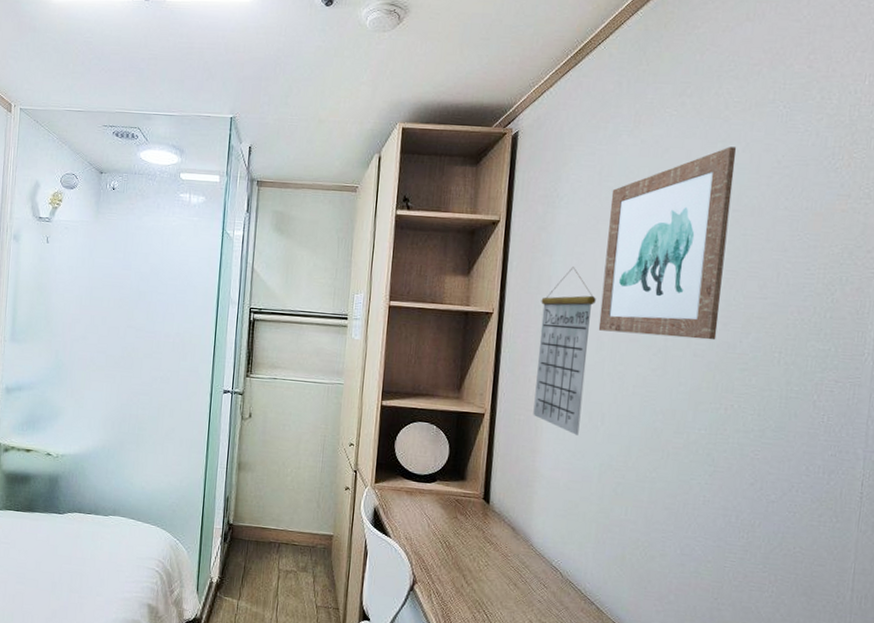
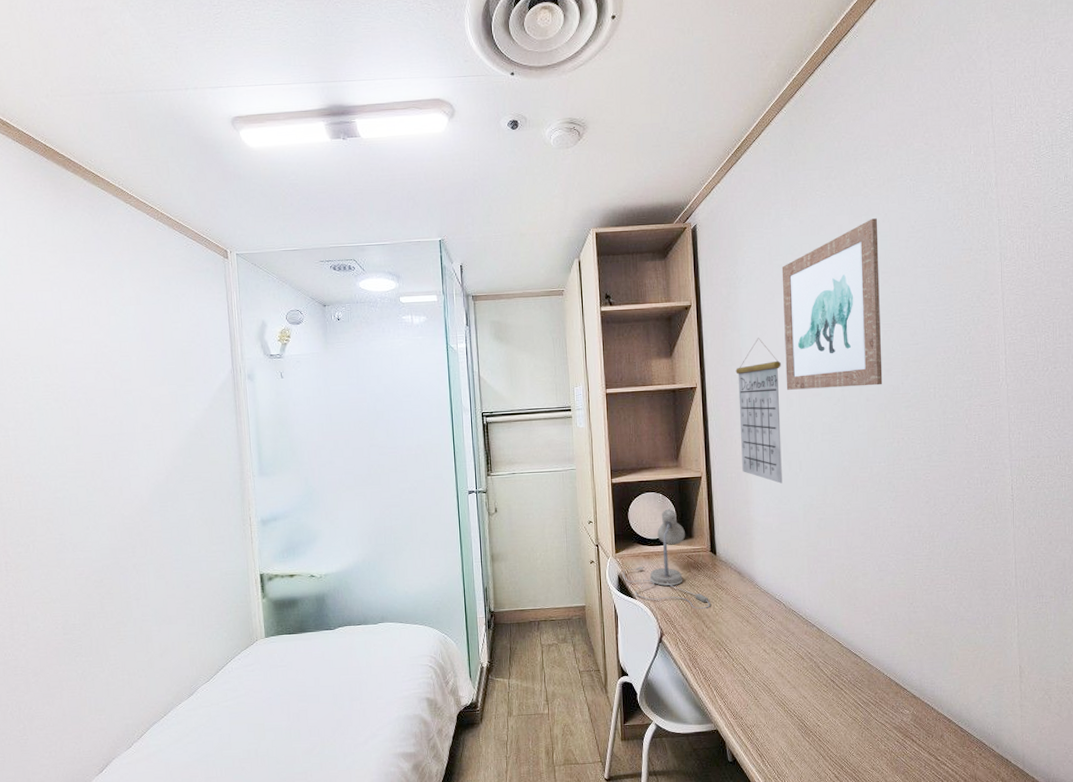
desk lamp: none [379,444,475,562] -> present [623,509,711,609]

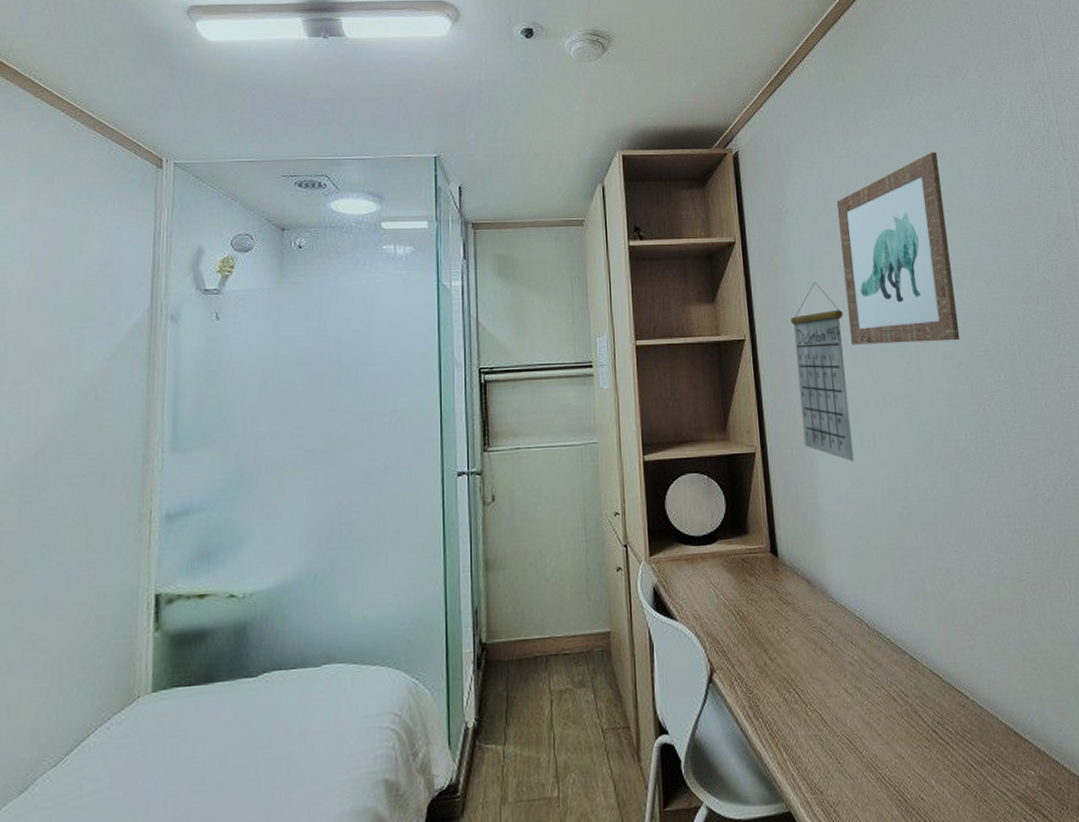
desk lamp: present [623,509,711,609] -> none [659,495,774,633]

